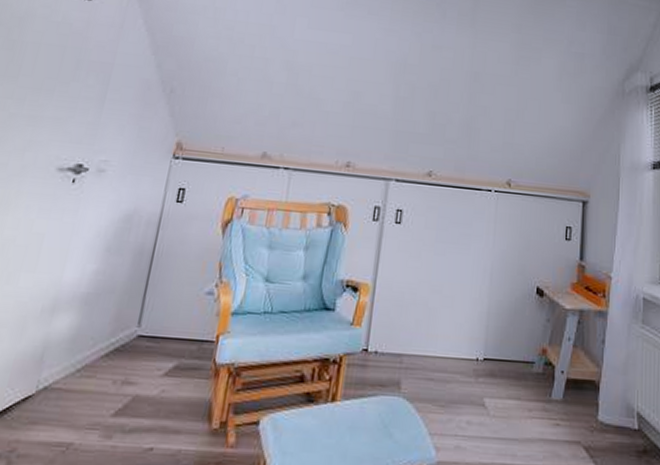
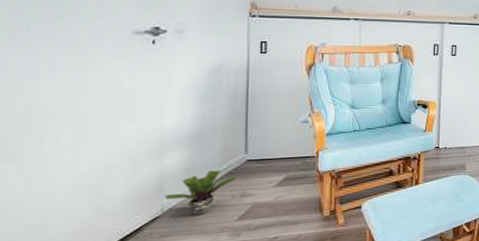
potted plant: none [43,343,124,402] -> present [165,170,238,216]

